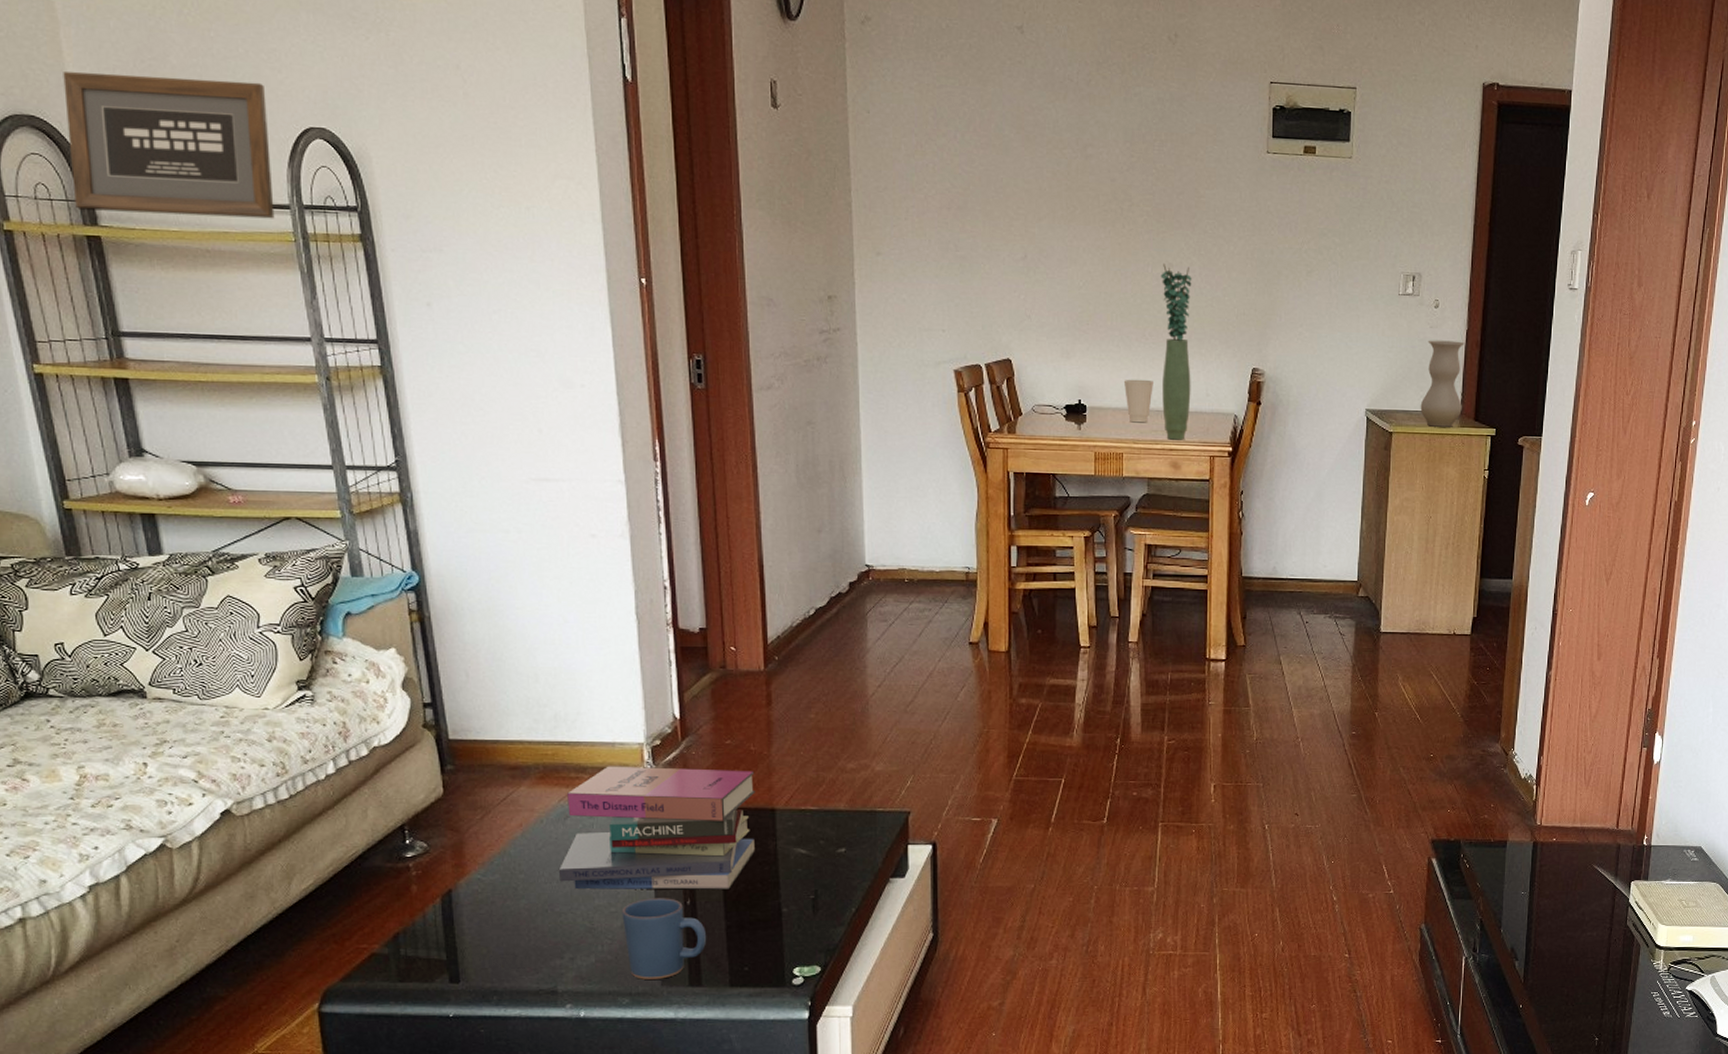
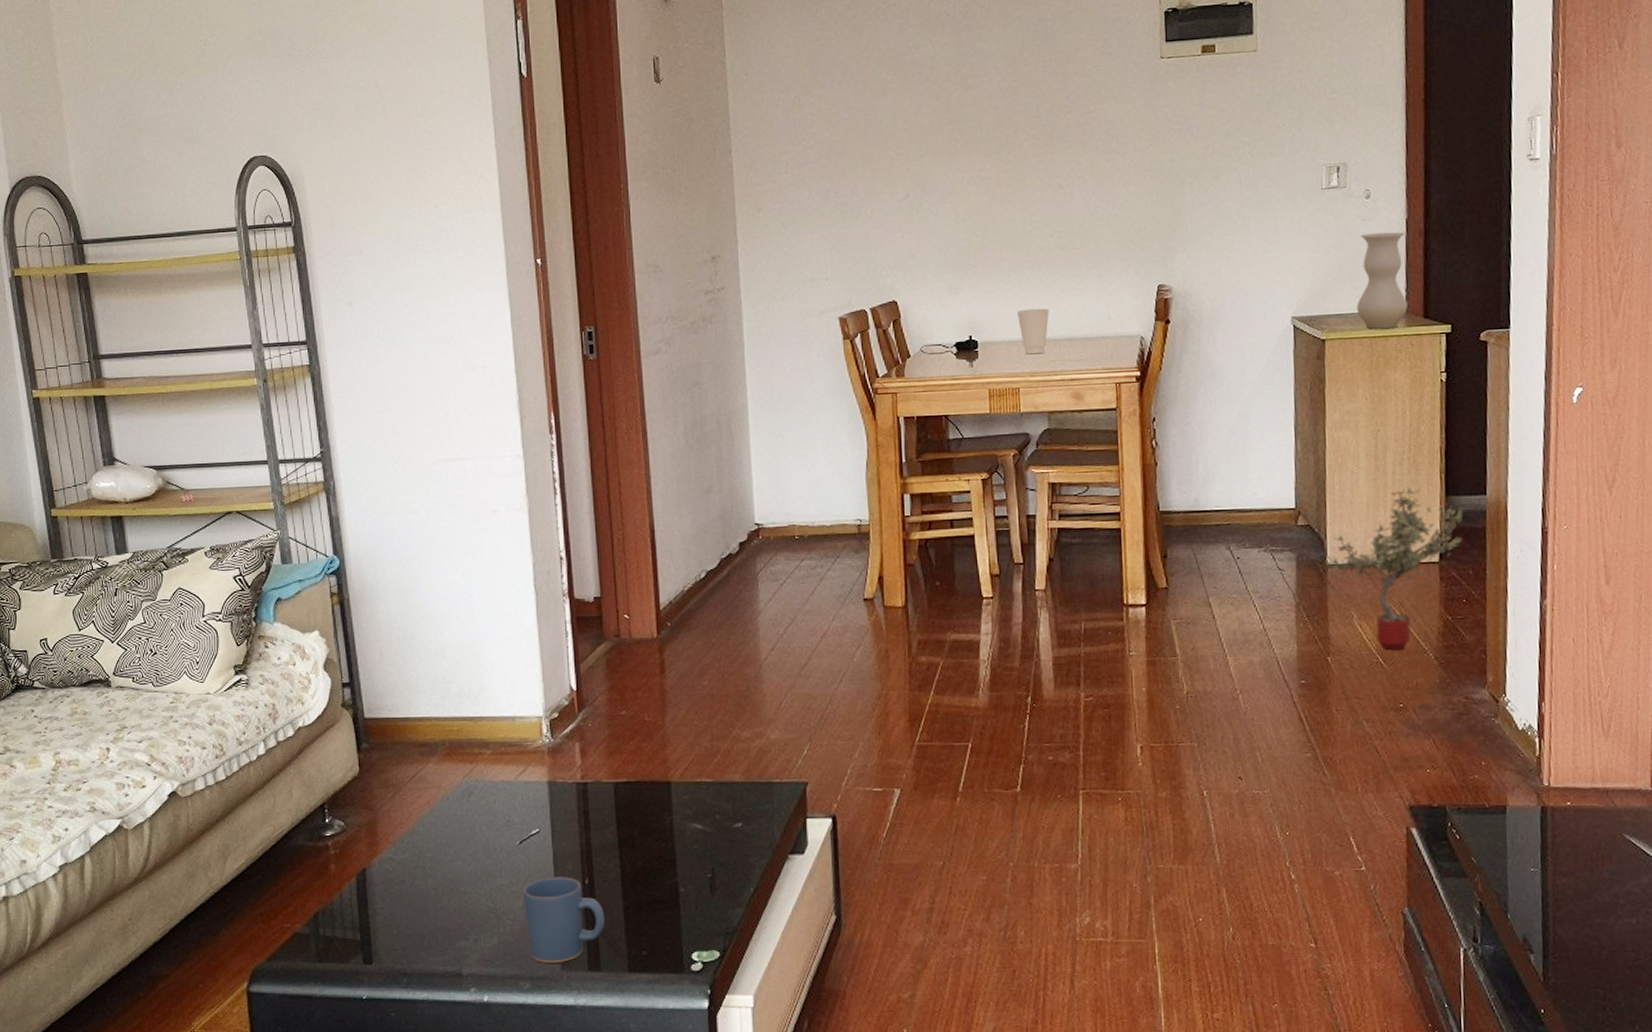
picture frame: present [63,72,275,219] -> none [63,123,224,252]
books: present [559,766,755,890] -> none [464,740,651,868]
vase: present [1160,264,1192,440] -> none [1051,186,1091,369]
potted tree: none [1378,569,1493,708] -> present [1324,487,1463,650]

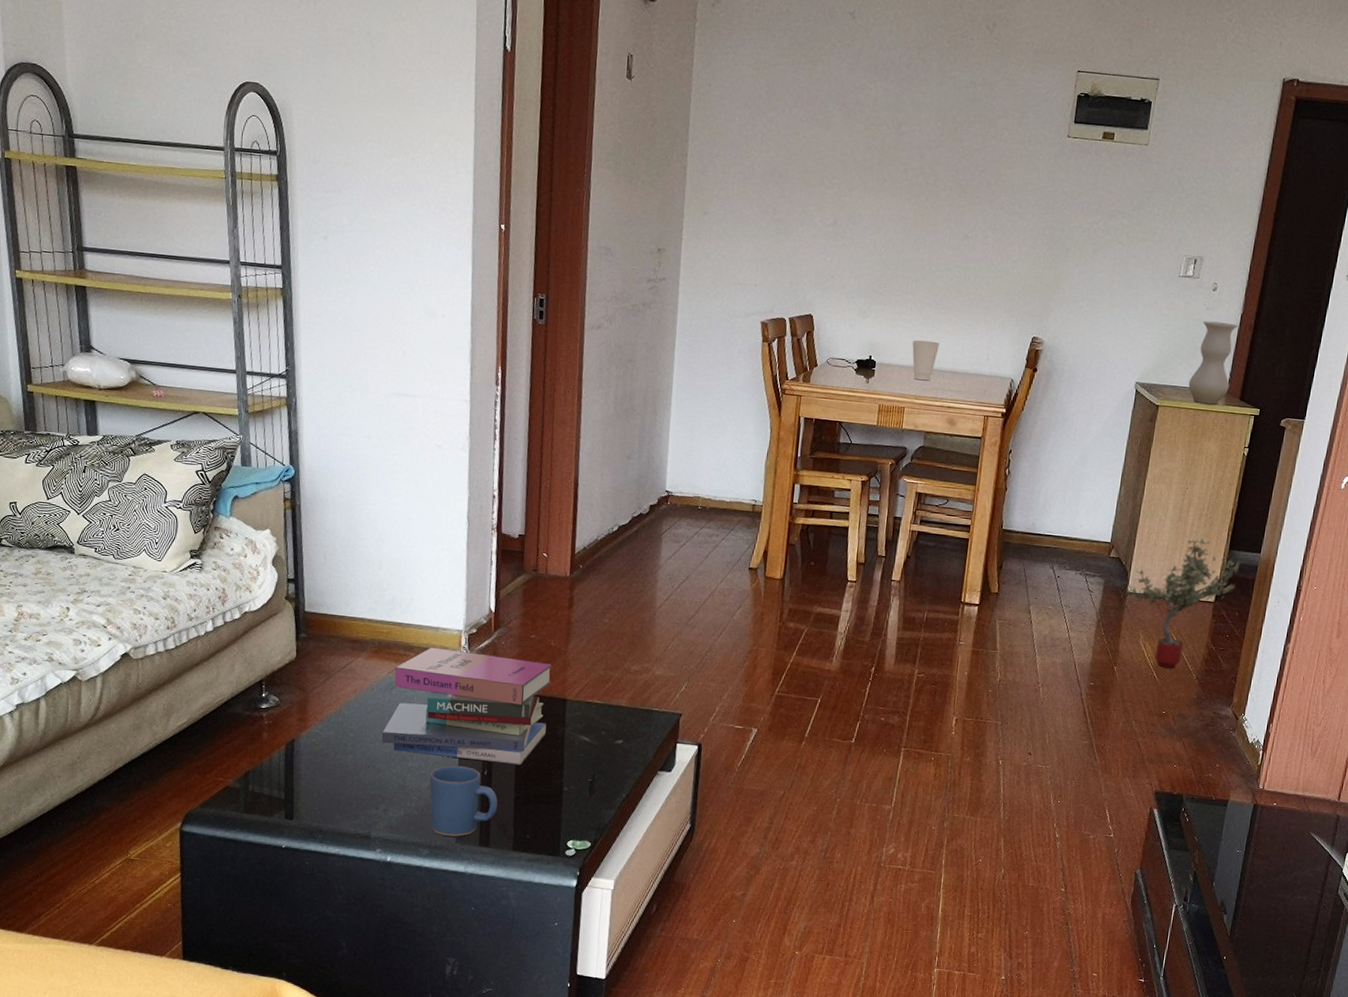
books: none [464,740,651,868] -> present [382,647,553,765]

